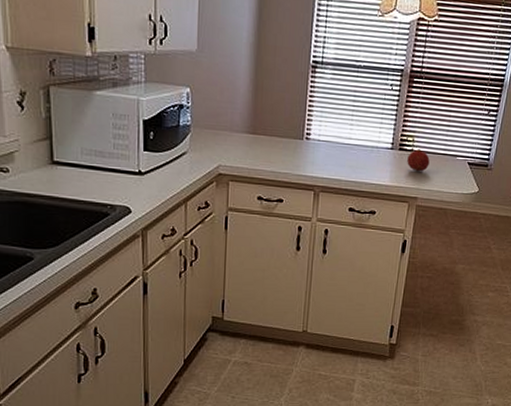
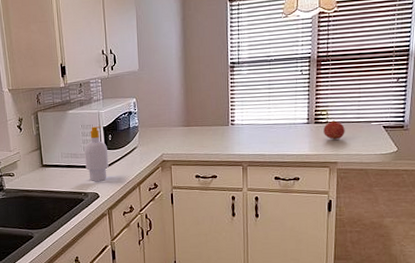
soap bottle: none [114,118,148,193] -> present [84,126,109,182]

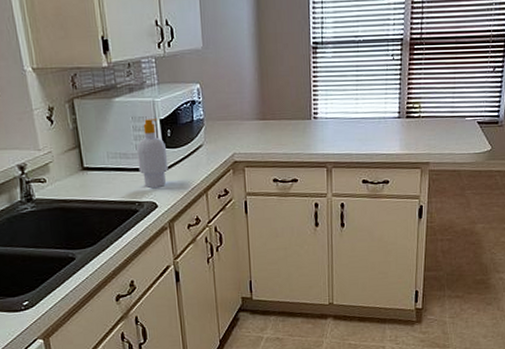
fruit: present [323,120,345,140] -> none [415,114,438,137]

